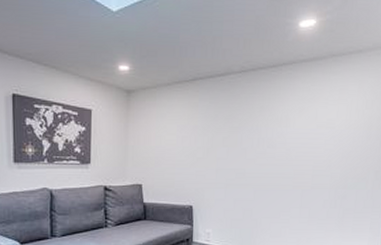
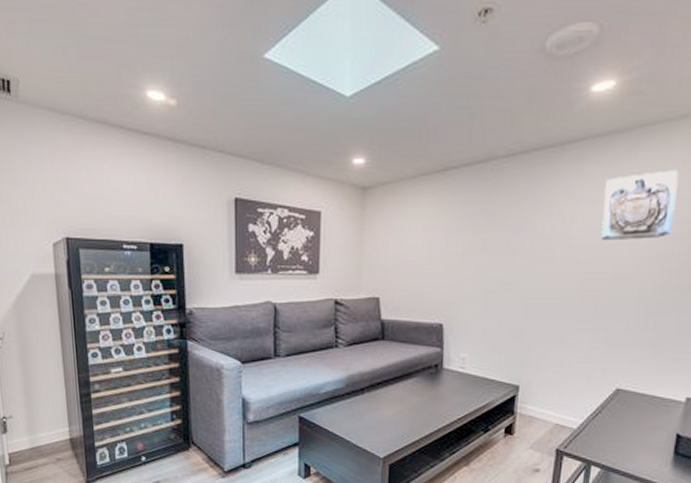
wall sculpture: none [306,89,356,141] -> present [601,169,679,241]

